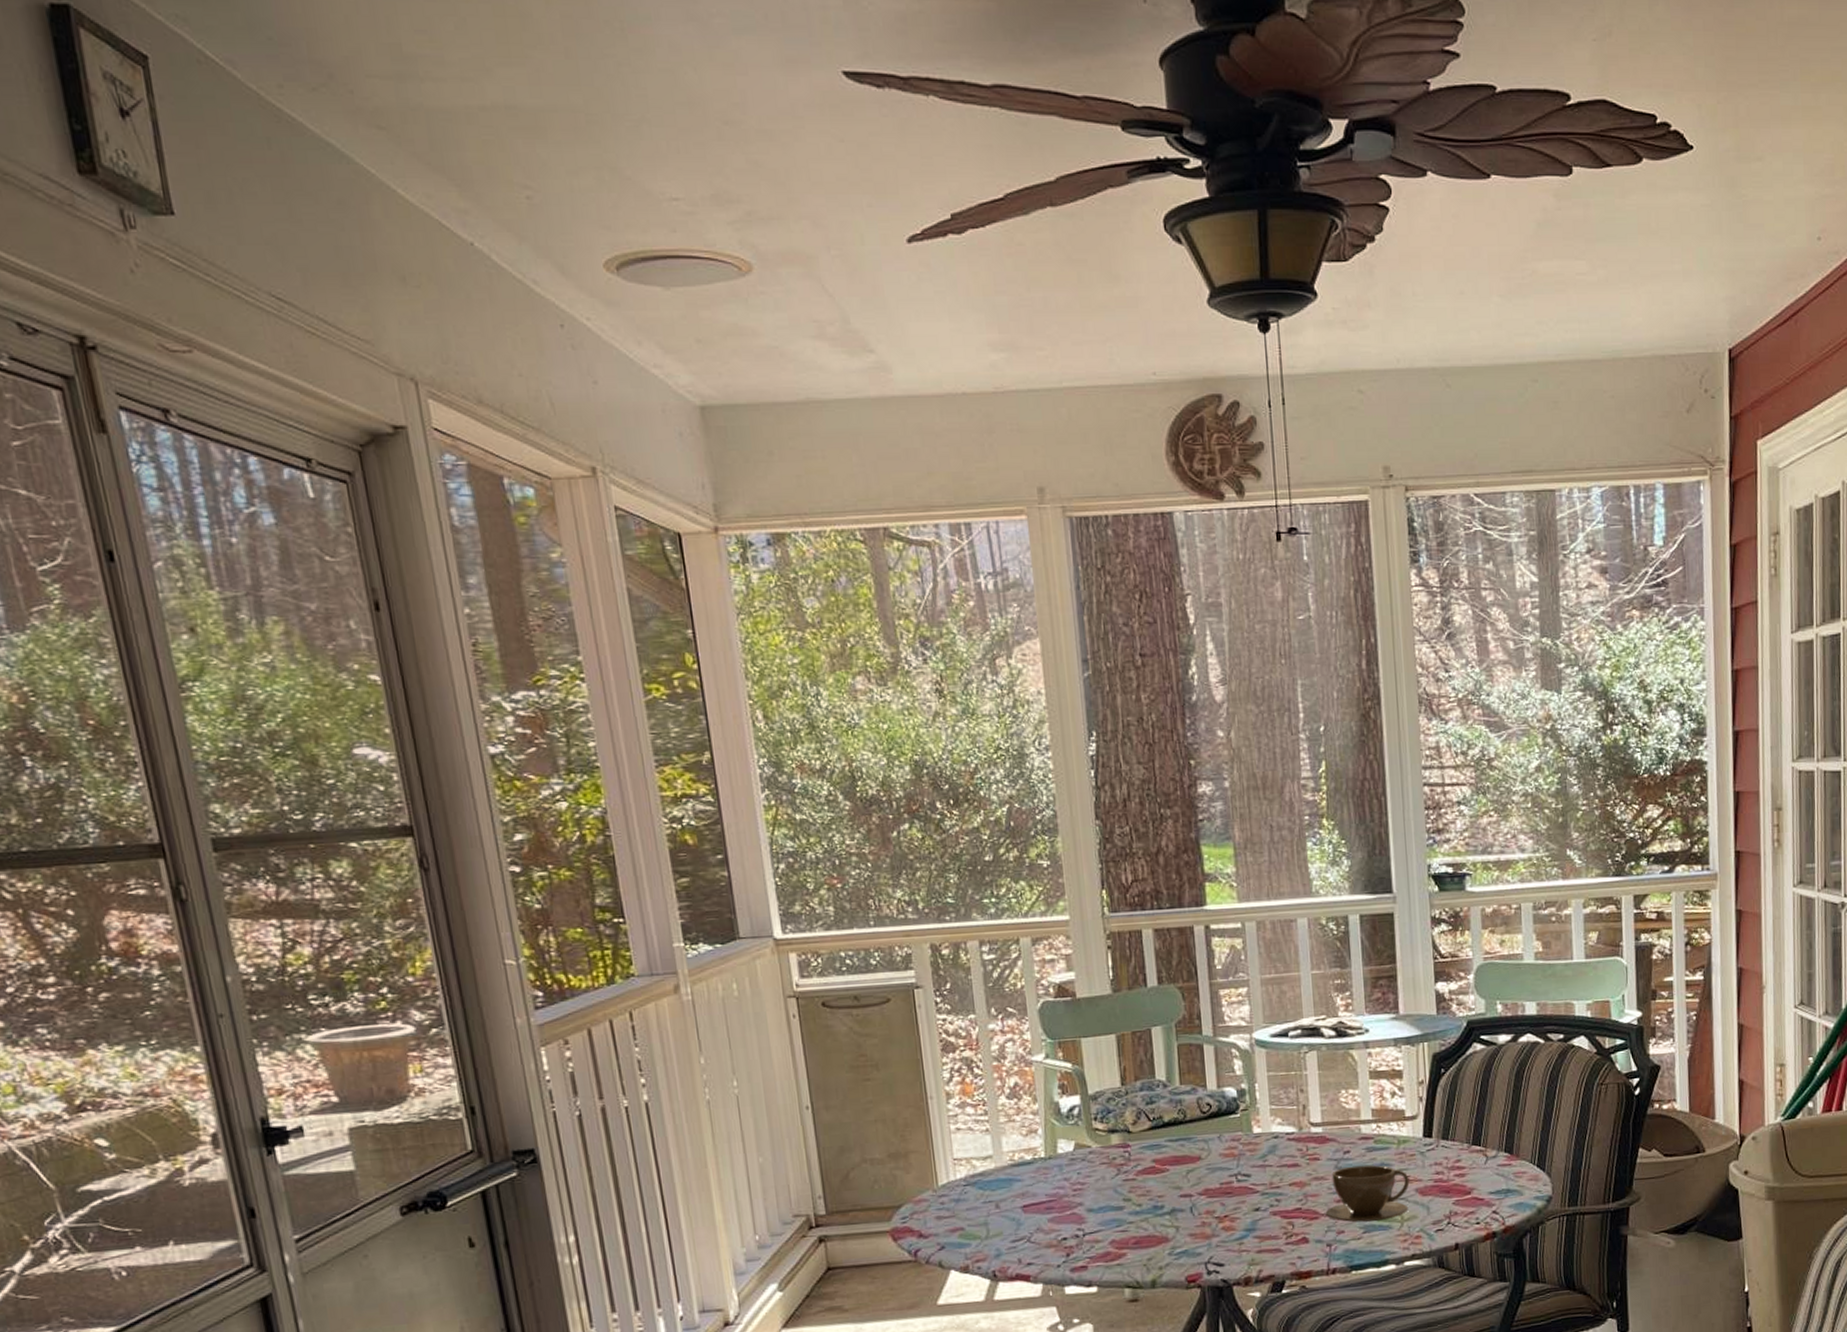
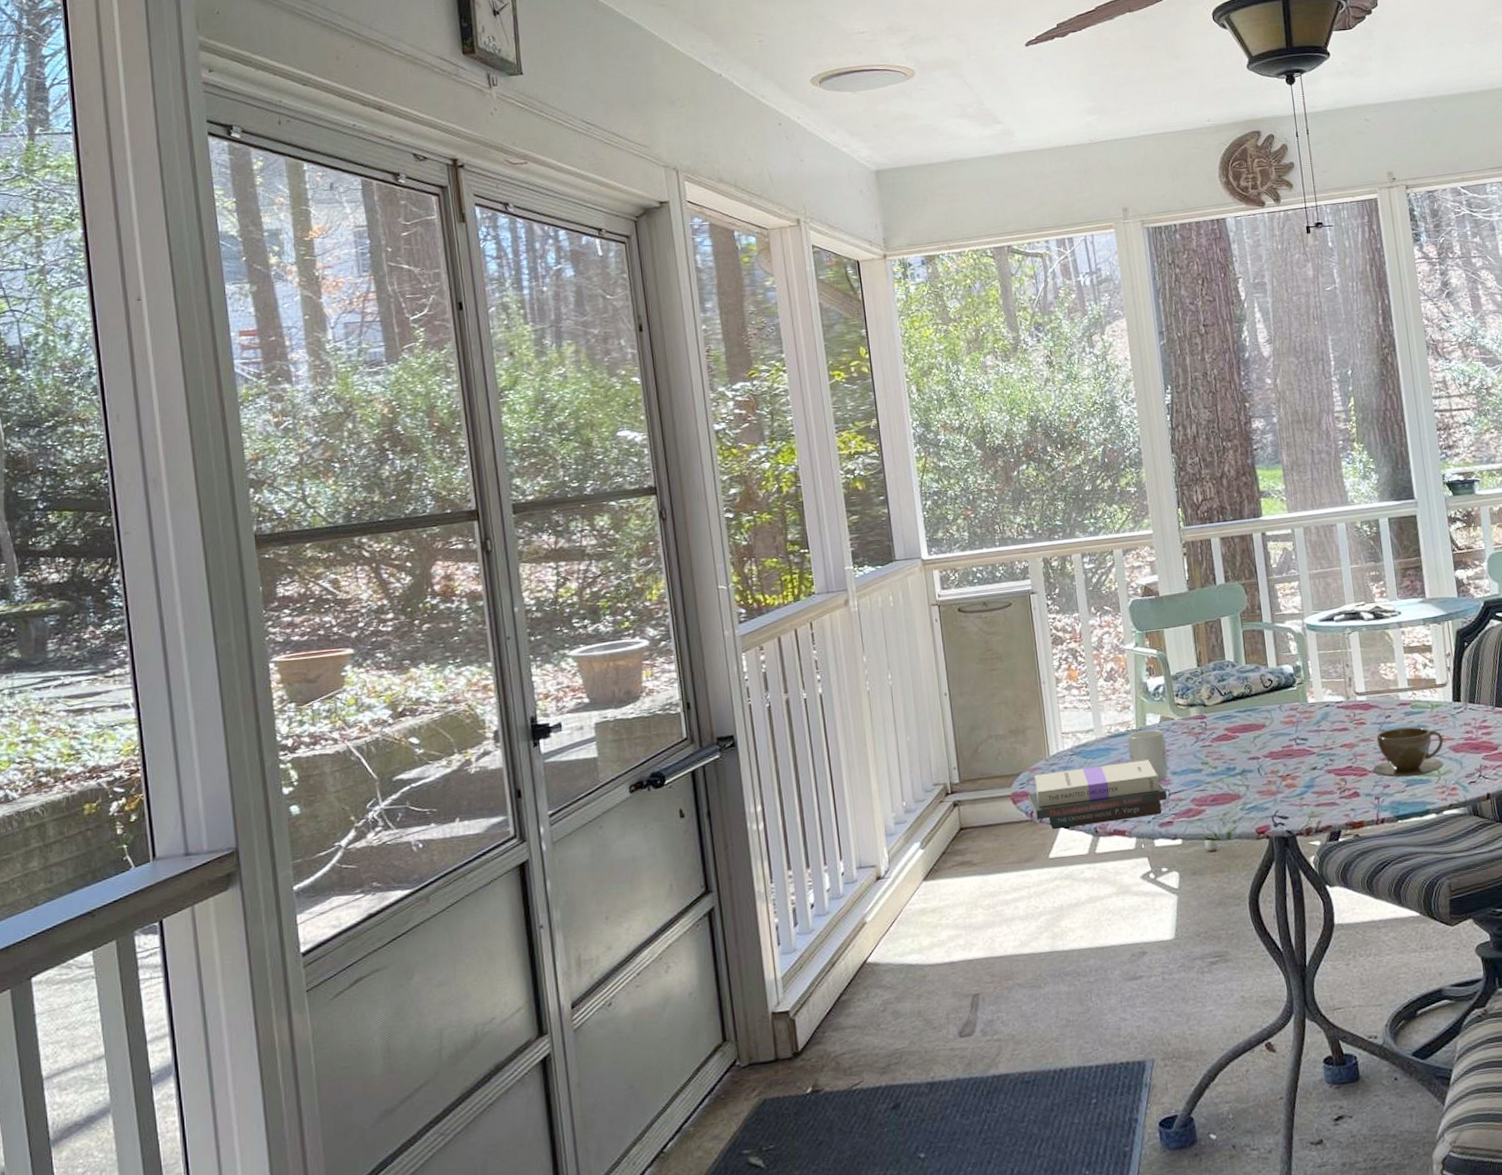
books: none [911,1193,1081,1273] -> present [1028,759,1167,830]
mug: none [1034,1158,1083,1220] -> present [1127,729,1168,782]

